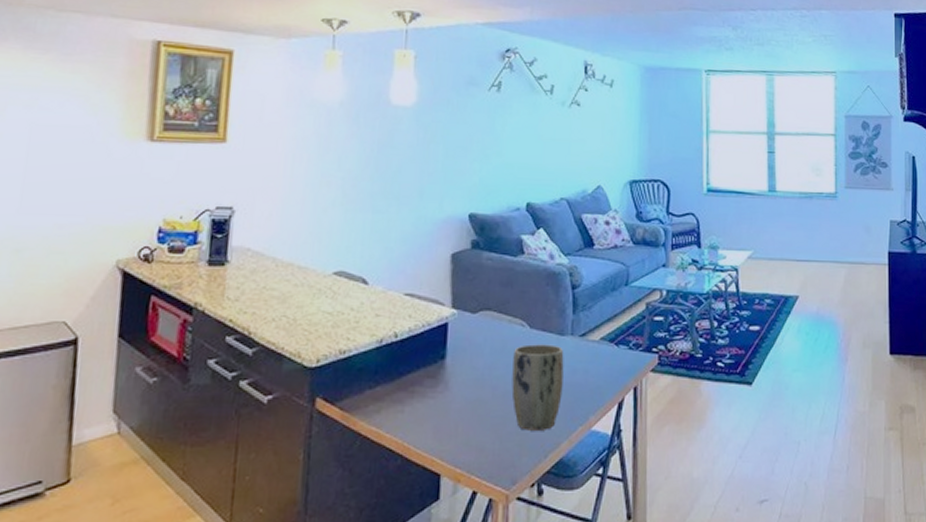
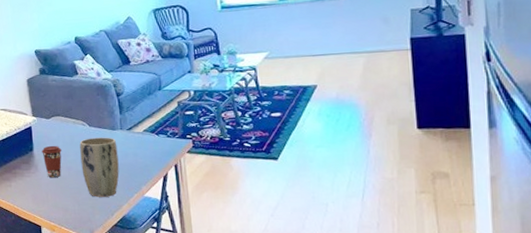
coffee cup: none [458,352,487,401] -> present [42,145,62,178]

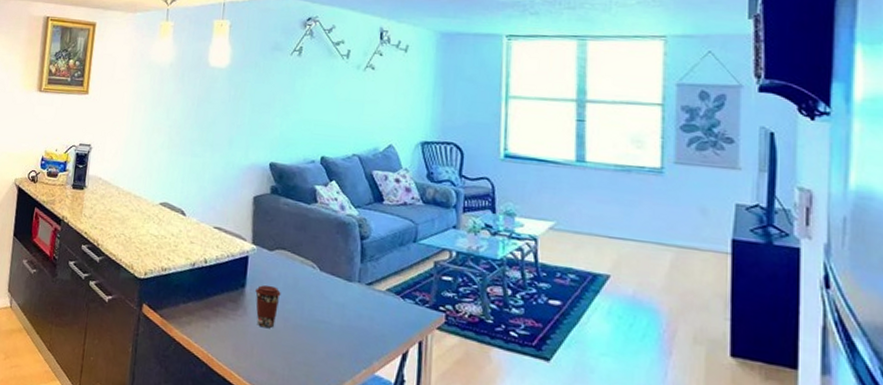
plant pot: present [79,137,120,197] -> none [301,285,351,367]

